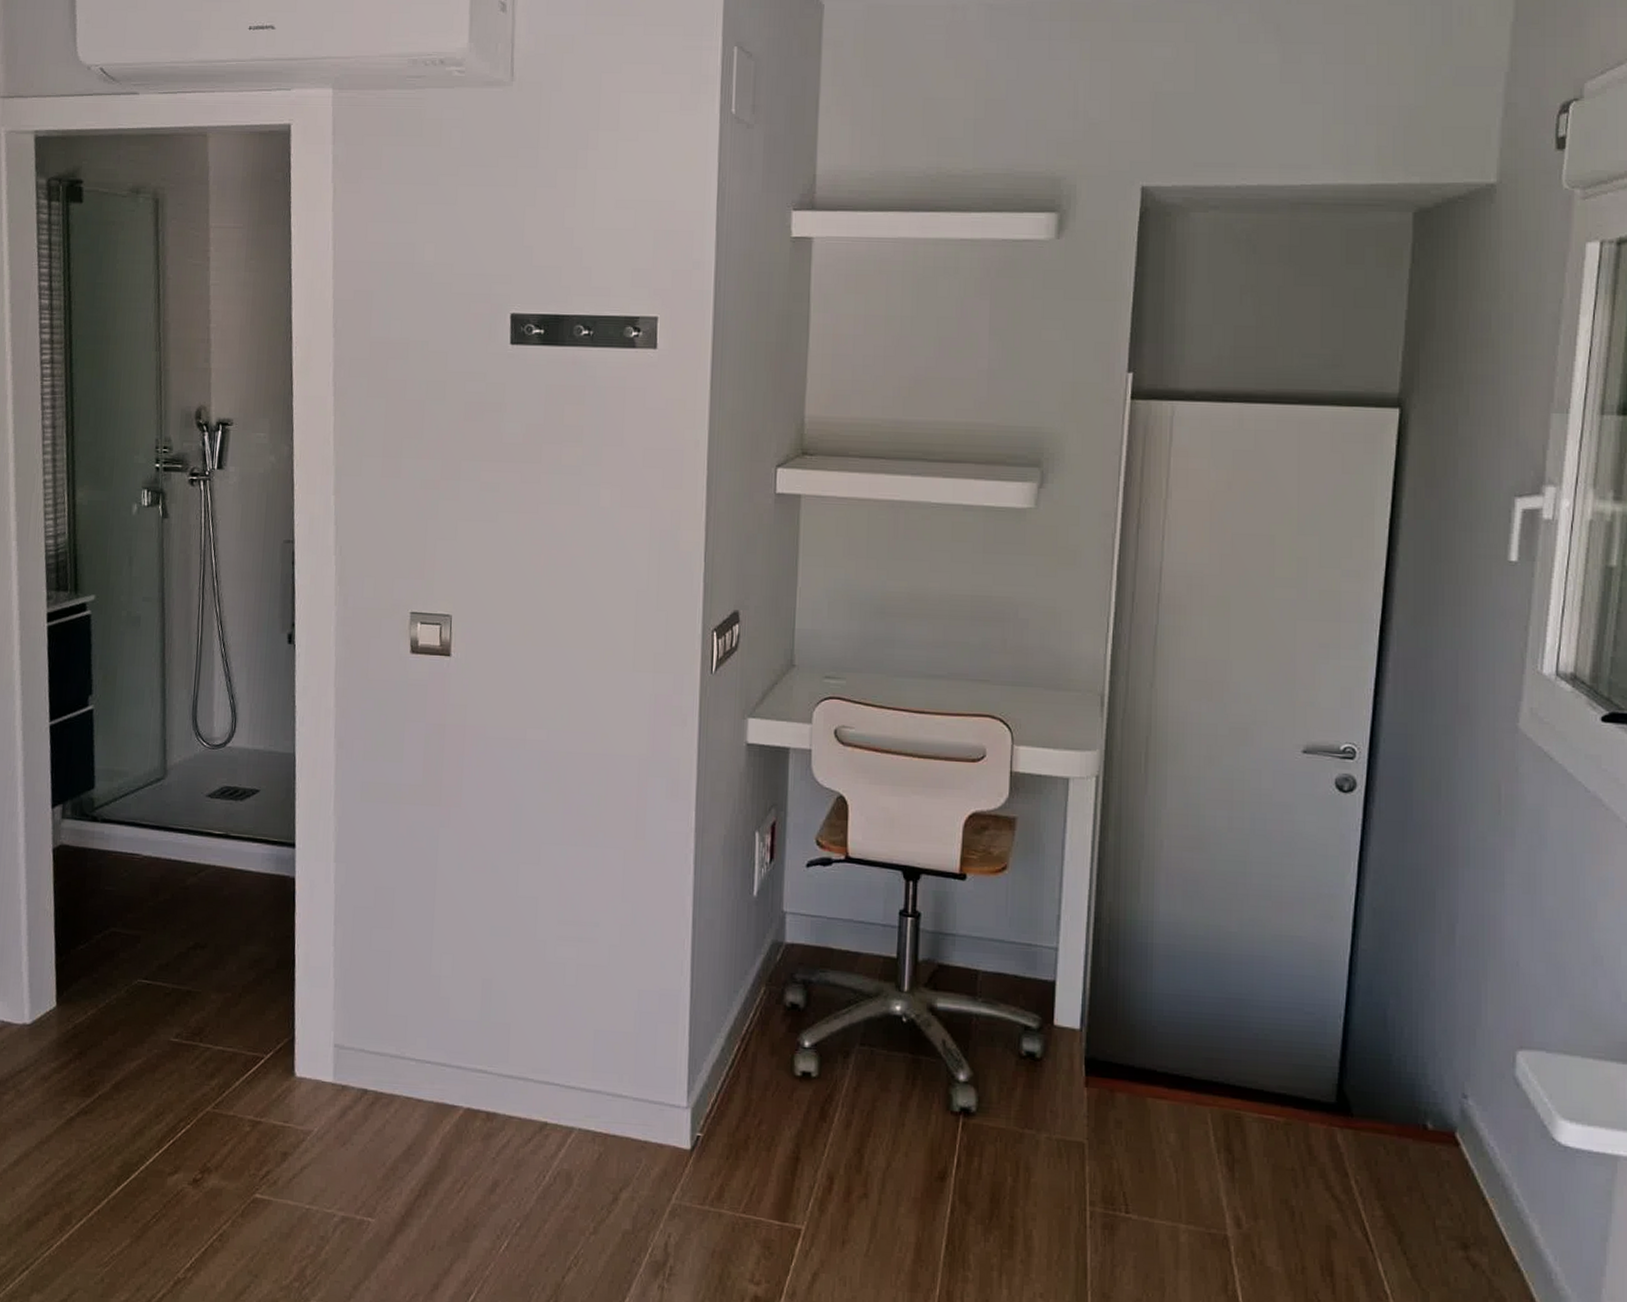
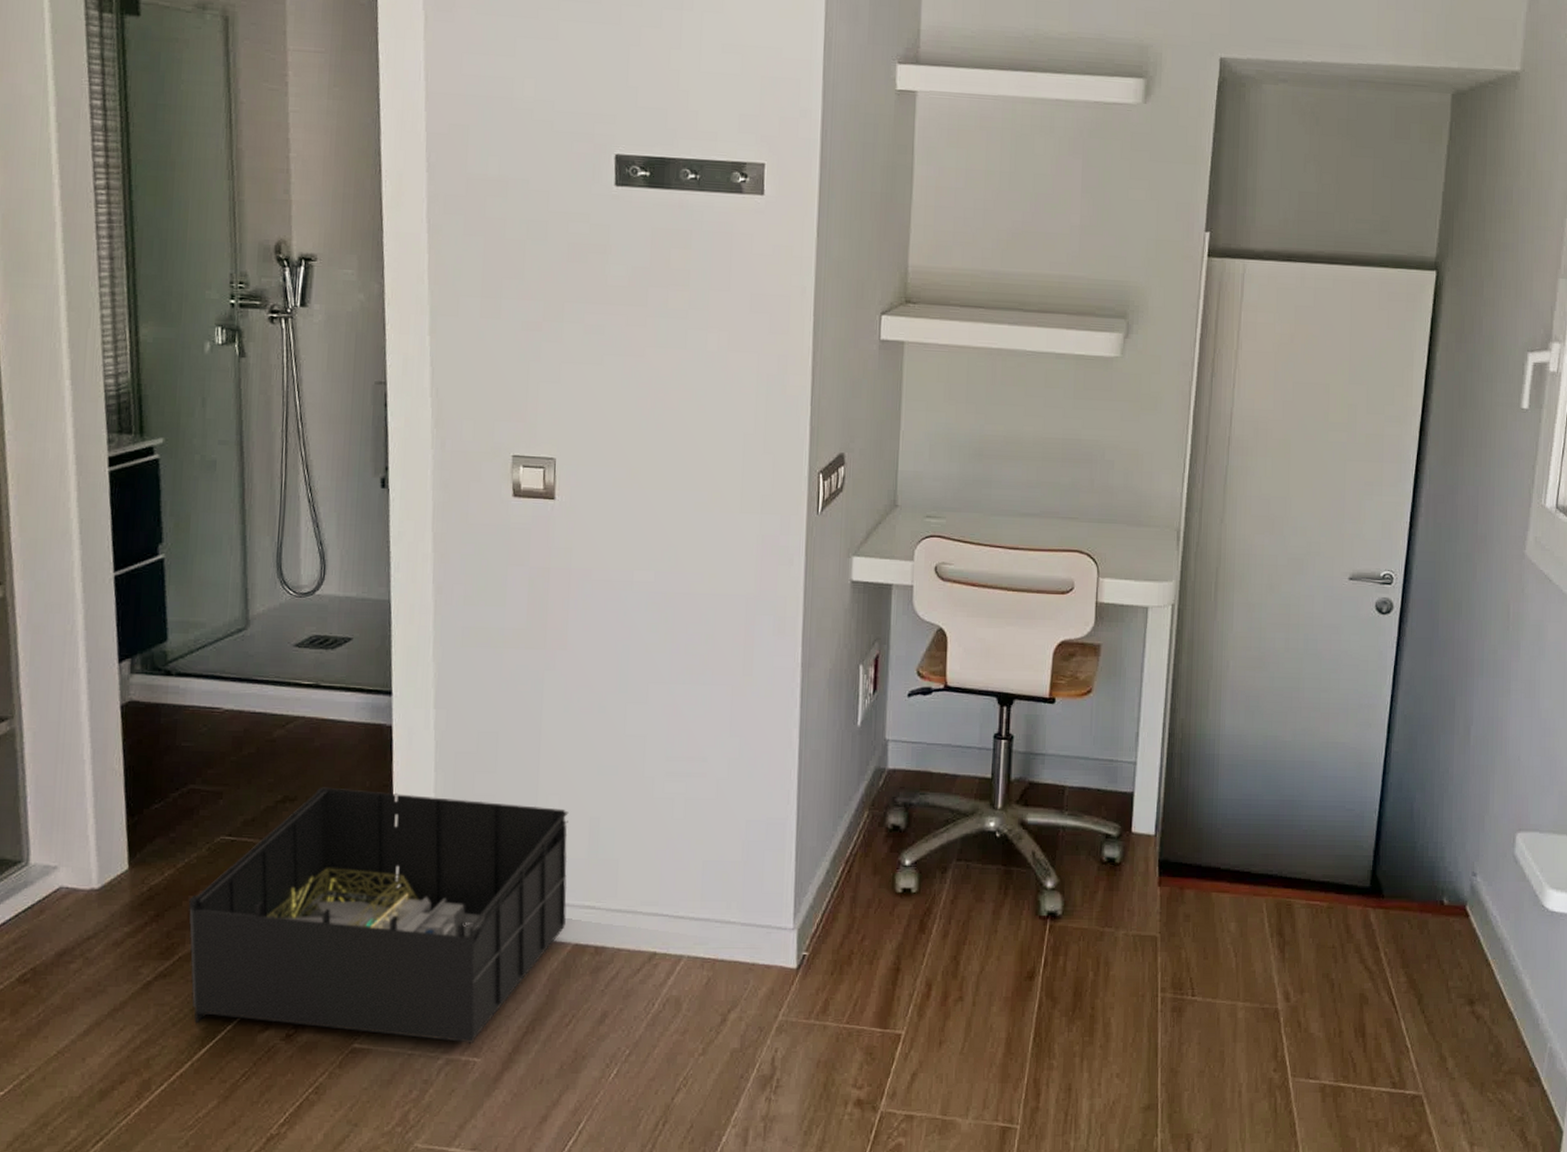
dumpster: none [108,935,462,1204] -> present [188,787,569,1045]

